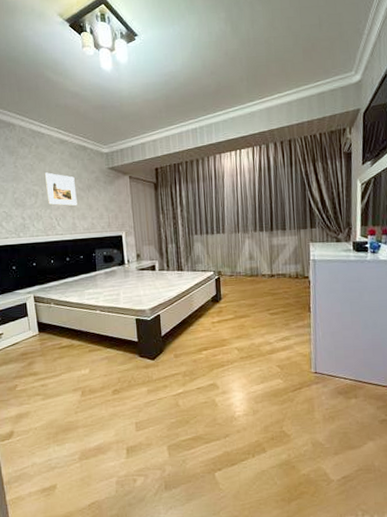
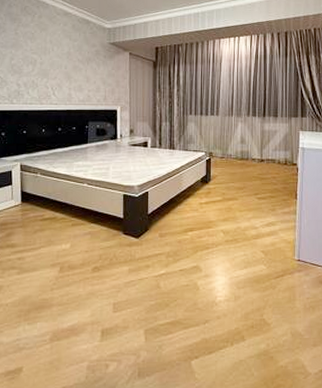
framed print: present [44,172,77,206] -> none [44,42,75,78]

